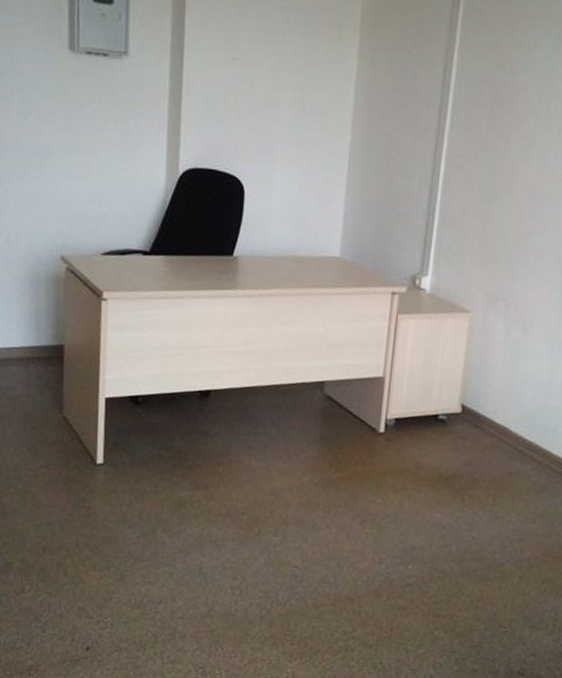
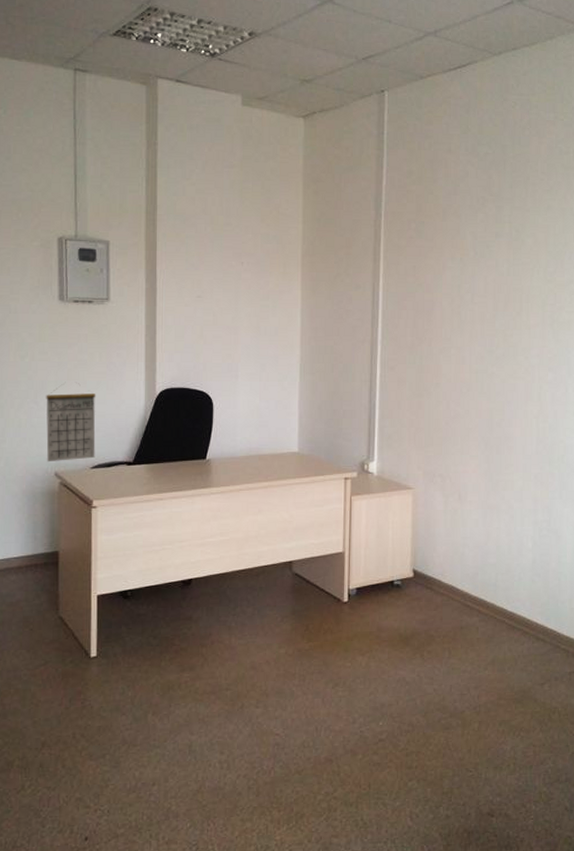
calendar: none [52,158,110,244] -> present [46,389,96,462]

